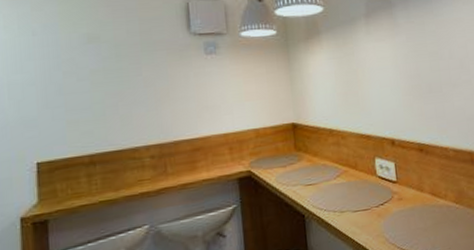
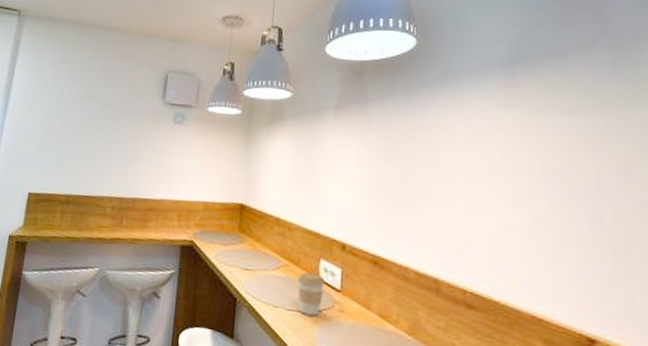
coffee cup: none [358,172,383,212] -> present [298,273,325,316]

